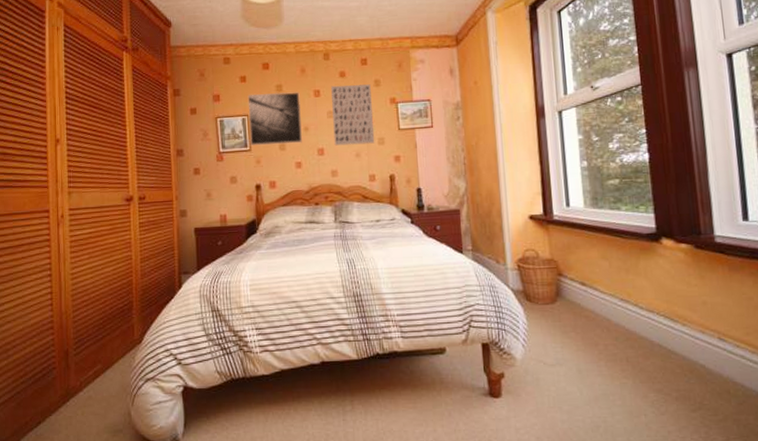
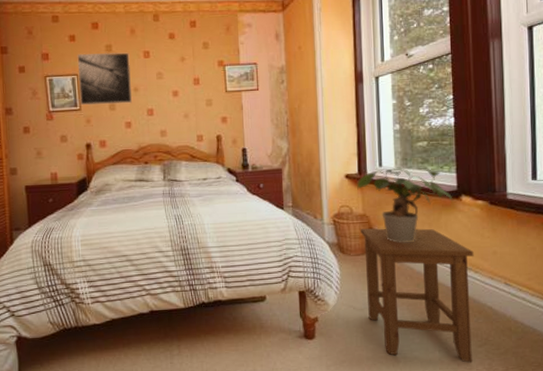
wall art: present [331,84,375,146] -> none [161,46,203,107]
potted plant: none [541,207,652,291] -> present [356,167,453,243]
stool: none [548,274,686,430] -> present [360,228,474,363]

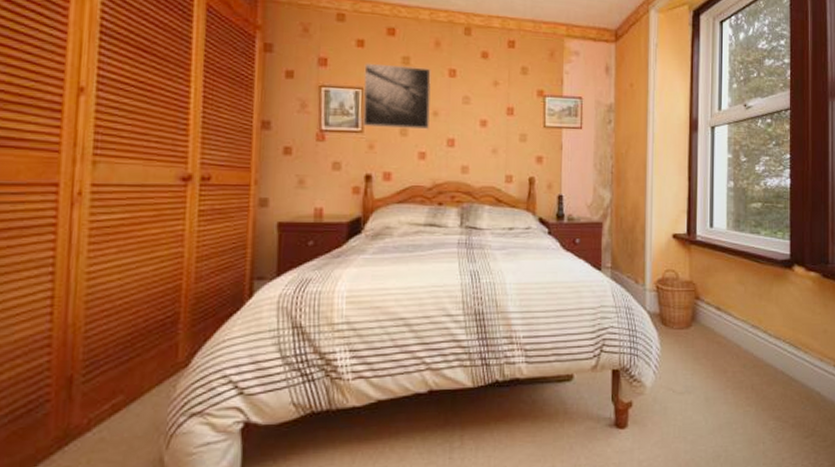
potted plant: present [356,167,453,243] -> none [684,229,786,317]
stool: present [360,228,474,363] -> none [685,298,804,457]

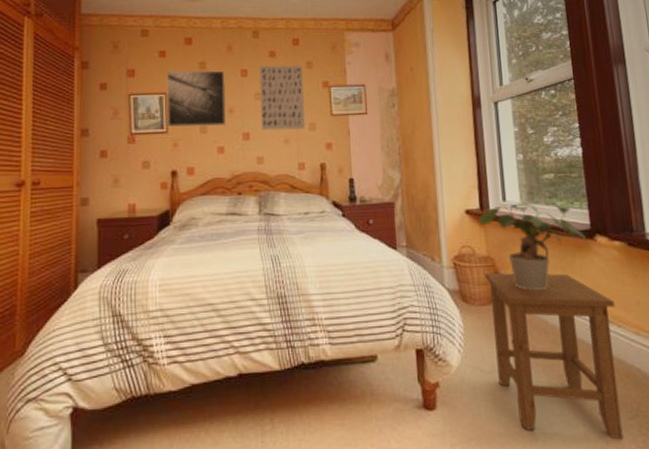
wall art: none [468,66,517,140] -> present [260,65,306,130]
potted plant: none [684,229,786,317] -> present [478,202,587,291]
stool: none [685,298,804,457] -> present [484,273,624,440]

